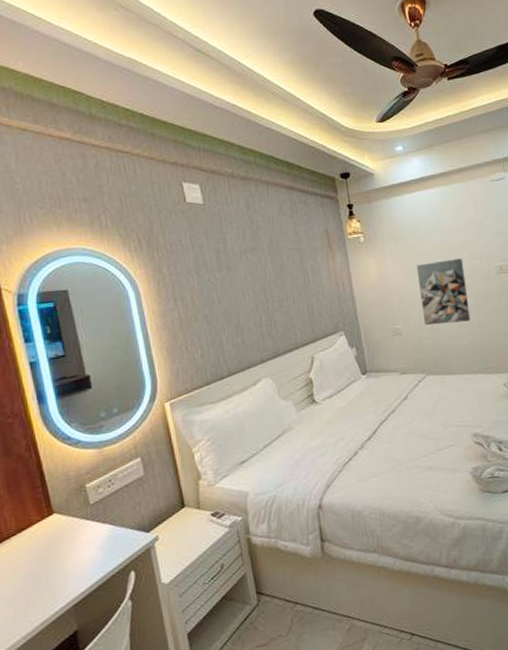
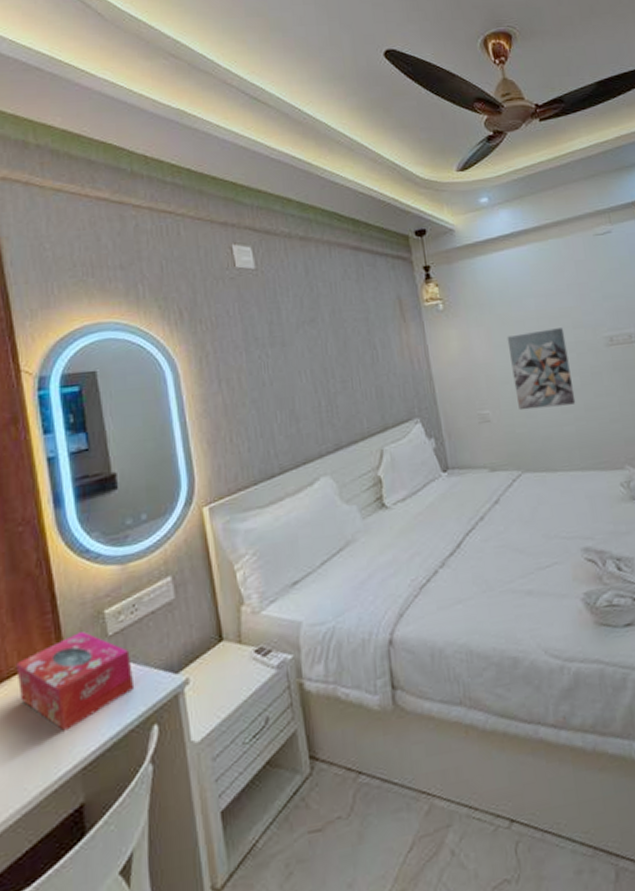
tissue box: none [14,501,114,579] -> present [16,631,135,733]

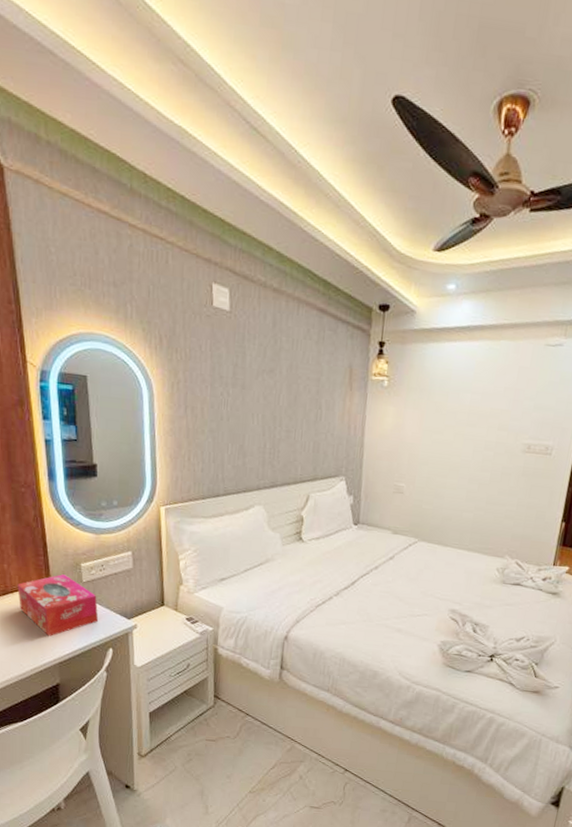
wall art: present [507,328,576,411] -> none [430,423,490,496]

